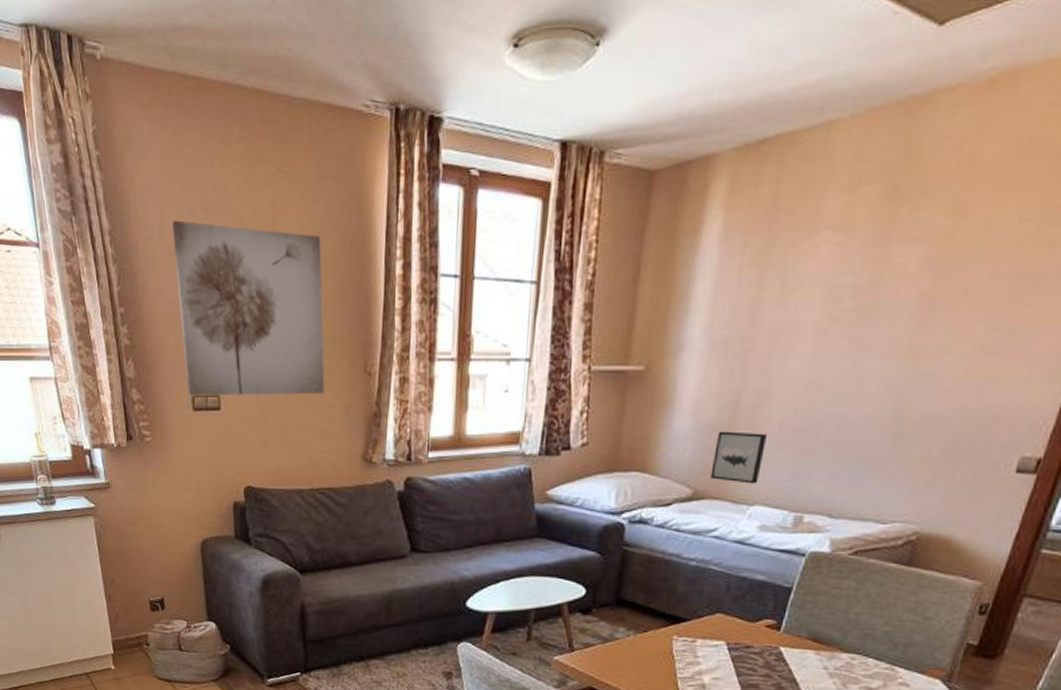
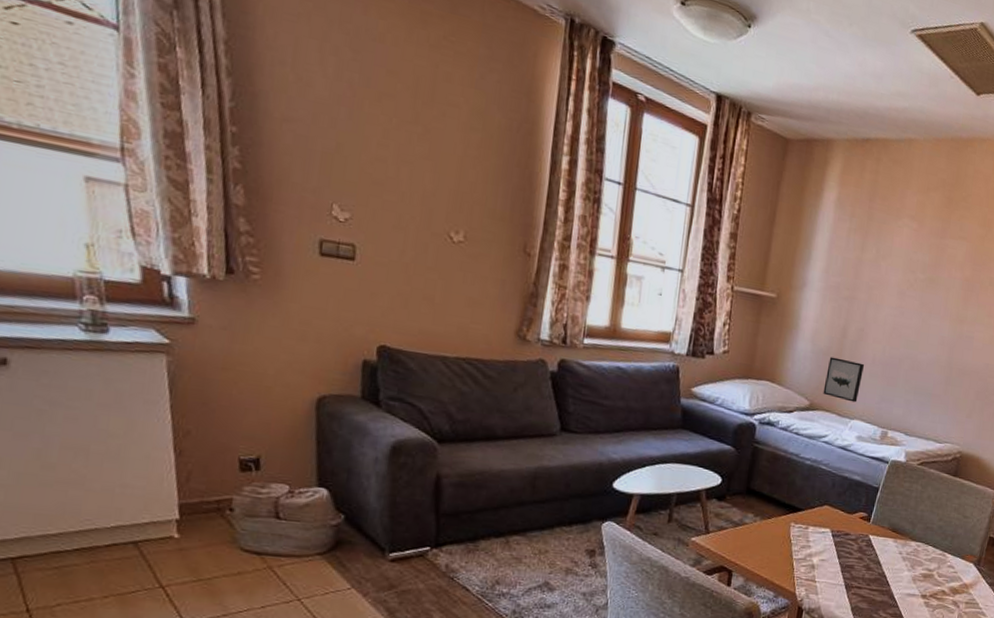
wall art: present [171,220,325,396] -> none [310,51,486,265]

